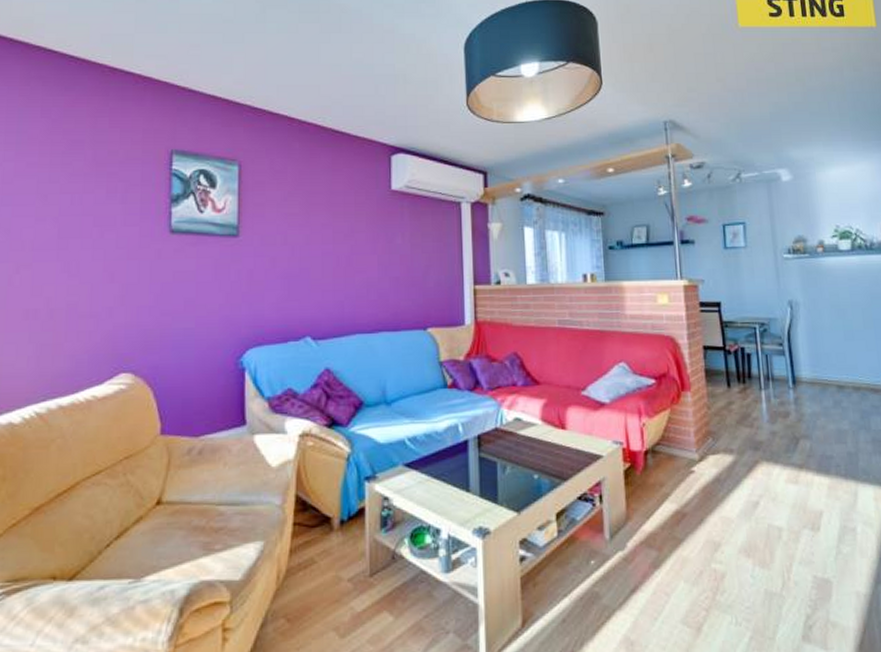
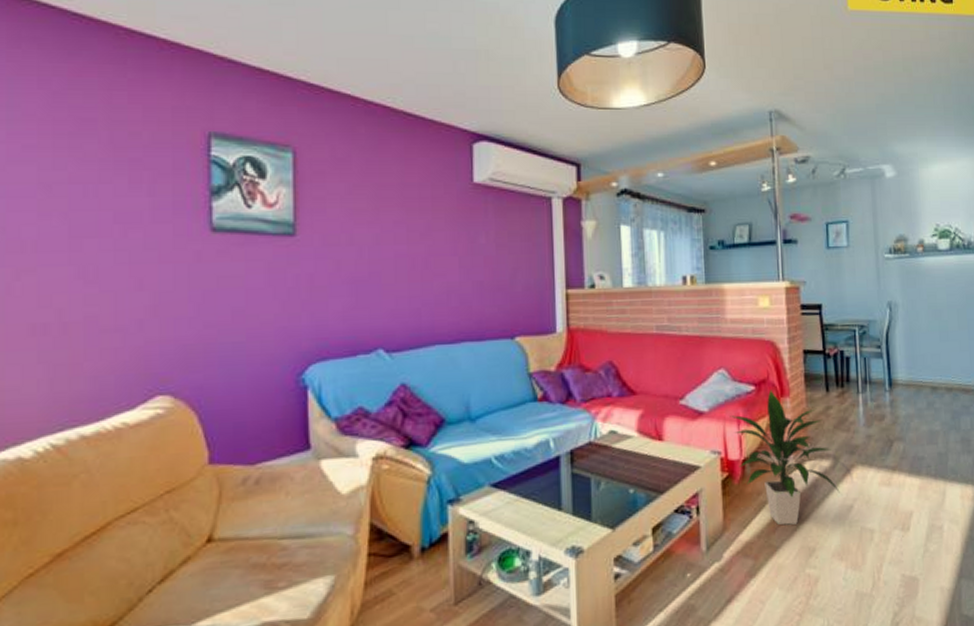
indoor plant: none [631,383,745,518] -> present [729,389,840,526]

